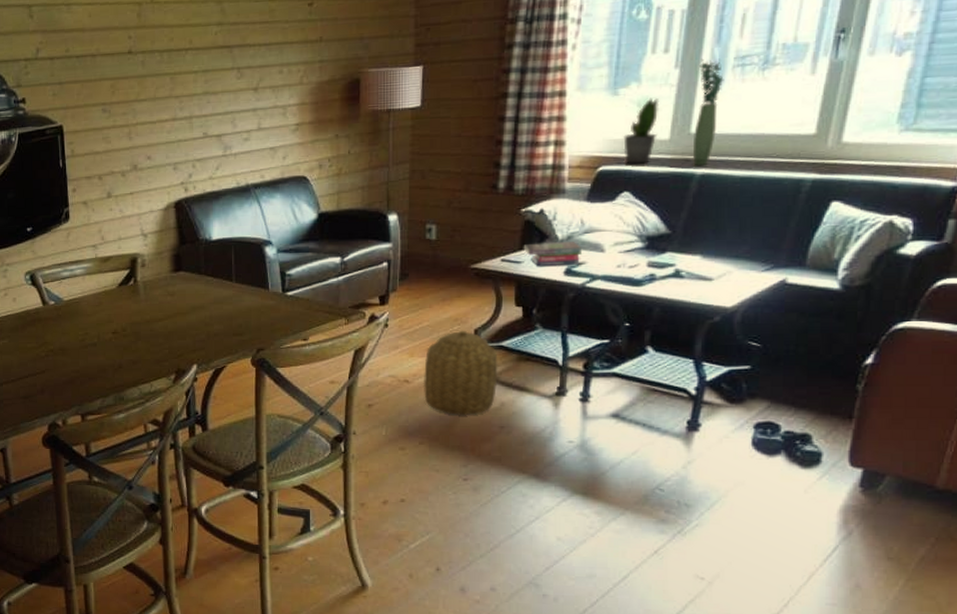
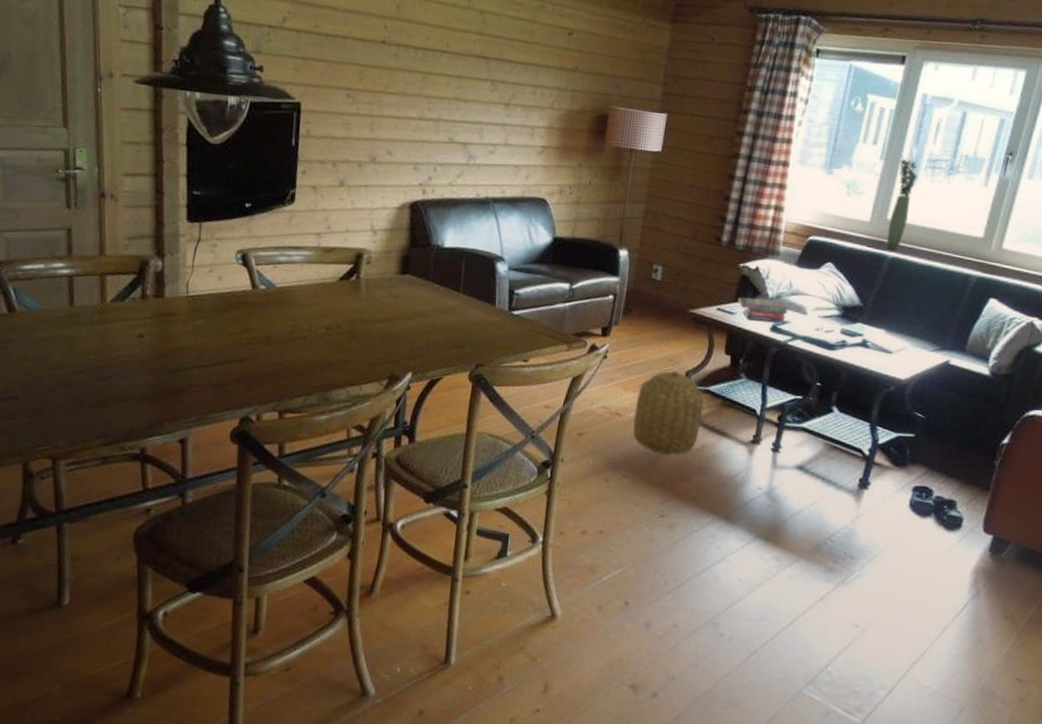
potted plant: present [623,97,660,164] -> none [831,181,865,240]

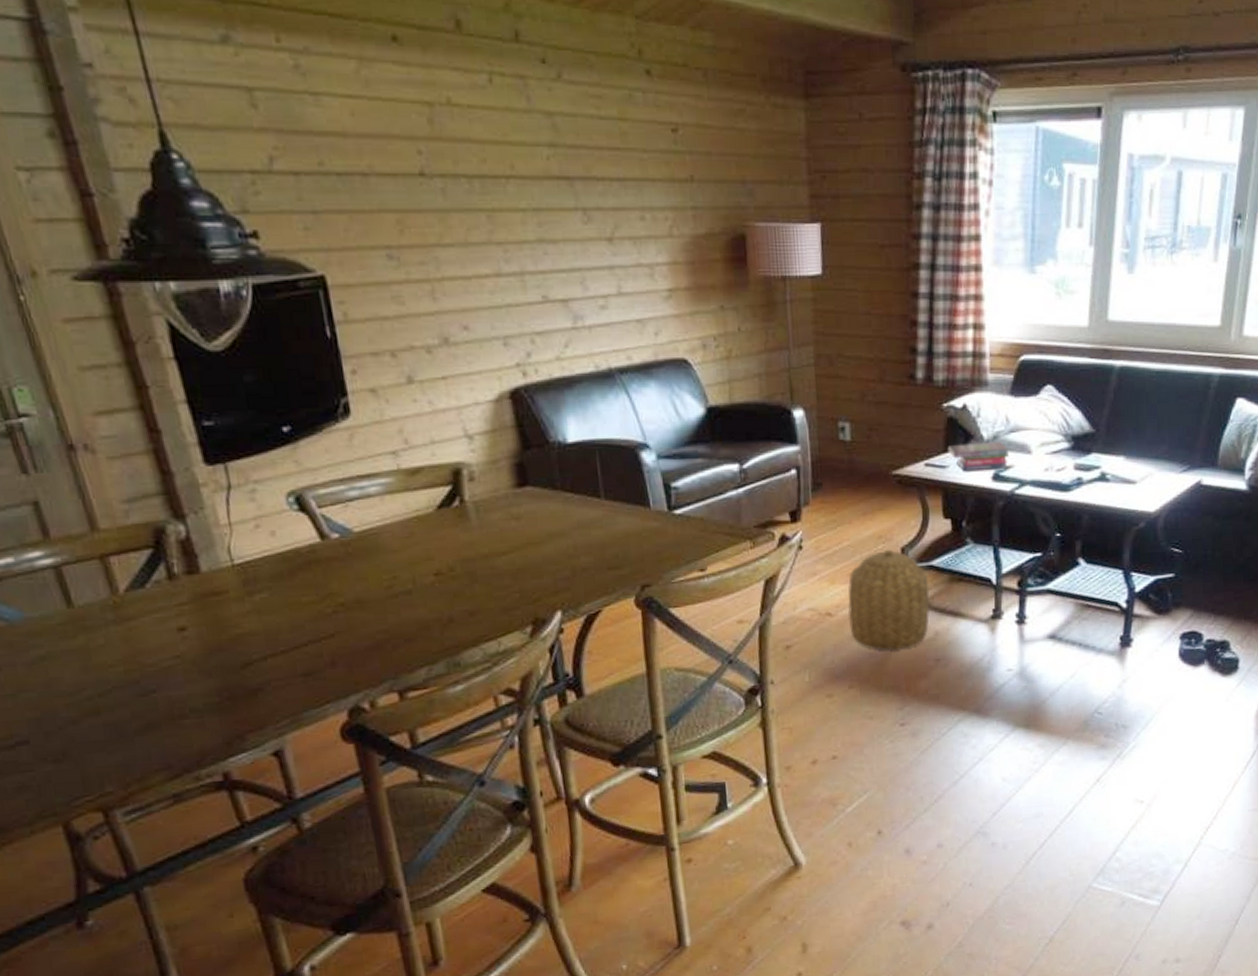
vase: present [887,155,918,250] -> none [1111,236,1136,357]

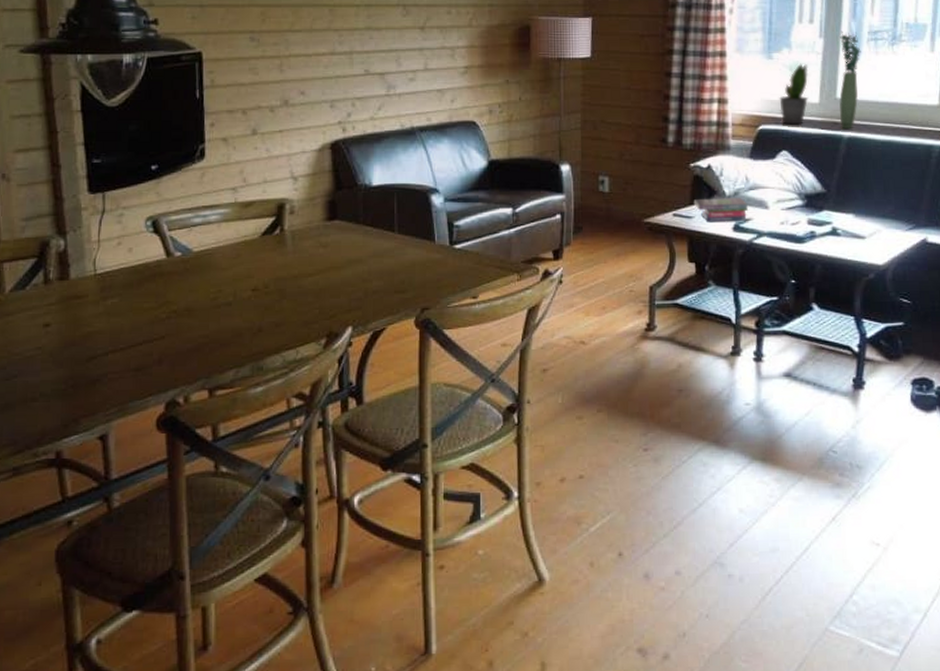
basket: present [847,549,930,651] -> none [599,287,674,380]
potted plant: none [1043,278,1077,354] -> present [779,63,809,125]
vase: none [1111,236,1136,357] -> present [839,30,861,128]

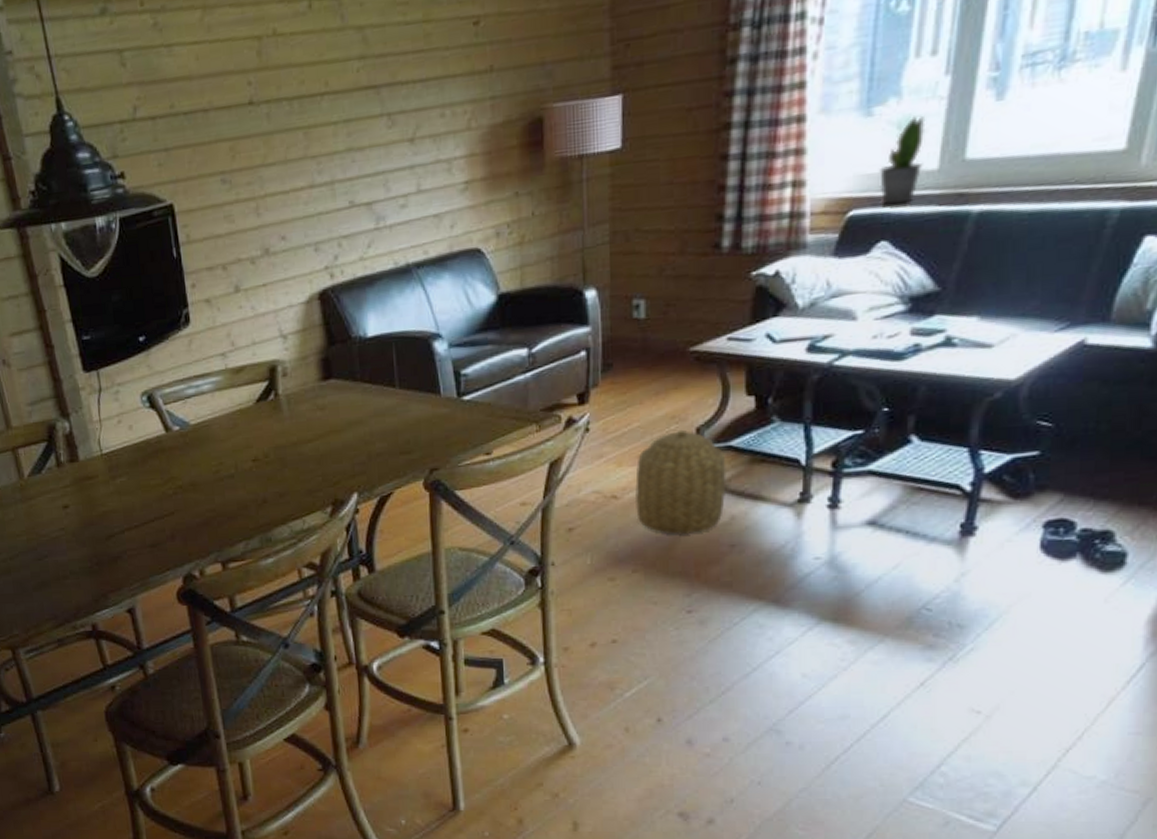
basket: none [599,287,674,380] -> present [634,429,727,535]
books: present [693,198,749,222] -> none [754,309,830,345]
vase: present [839,30,861,128] -> none [969,57,1009,201]

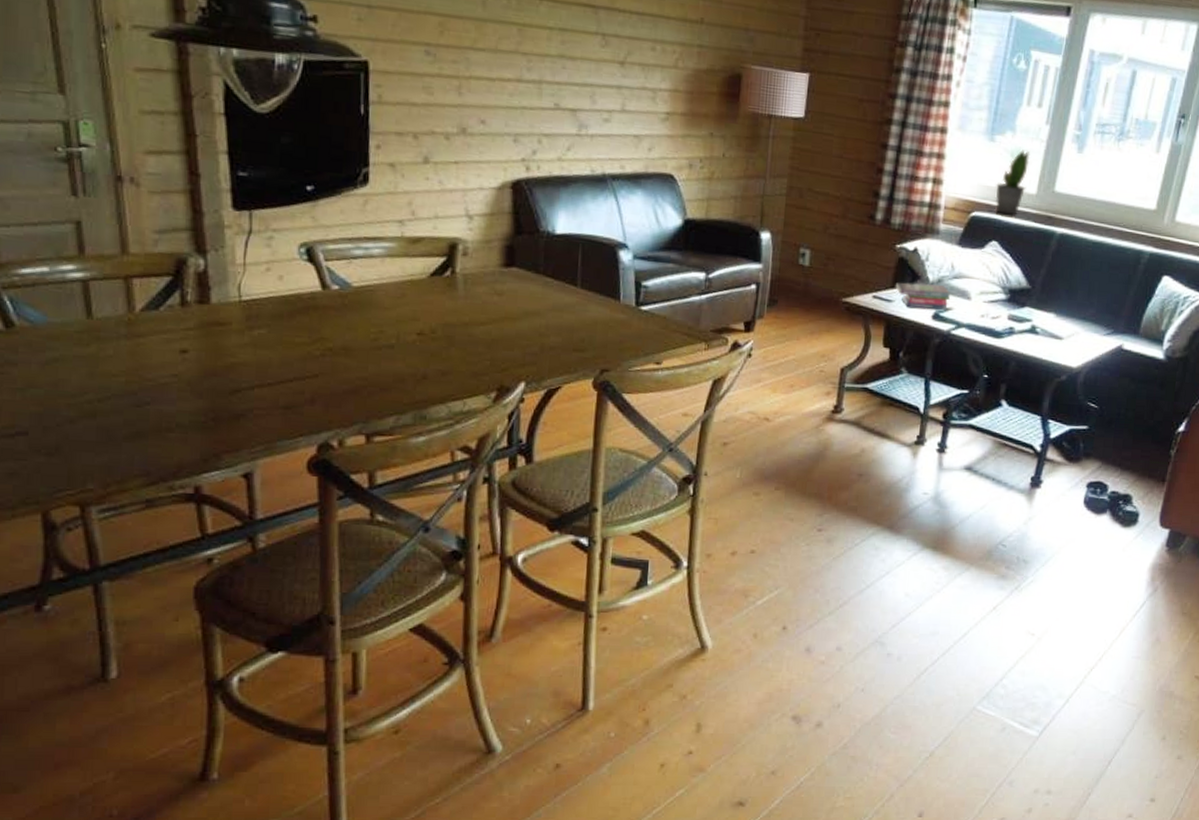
basket: present [634,429,727,535] -> none [783,367,862,461]
books: none [754,309,830,345] -> present [895,282,951,311]

